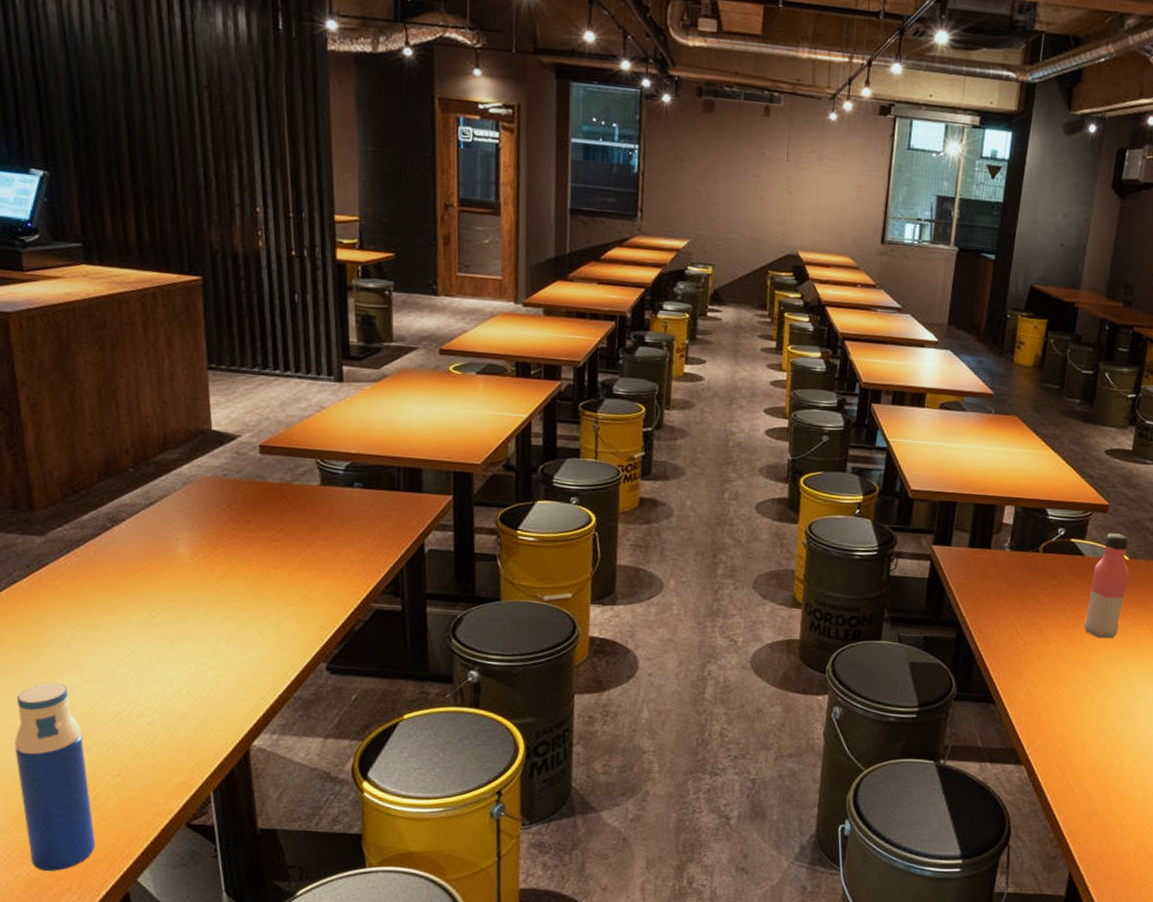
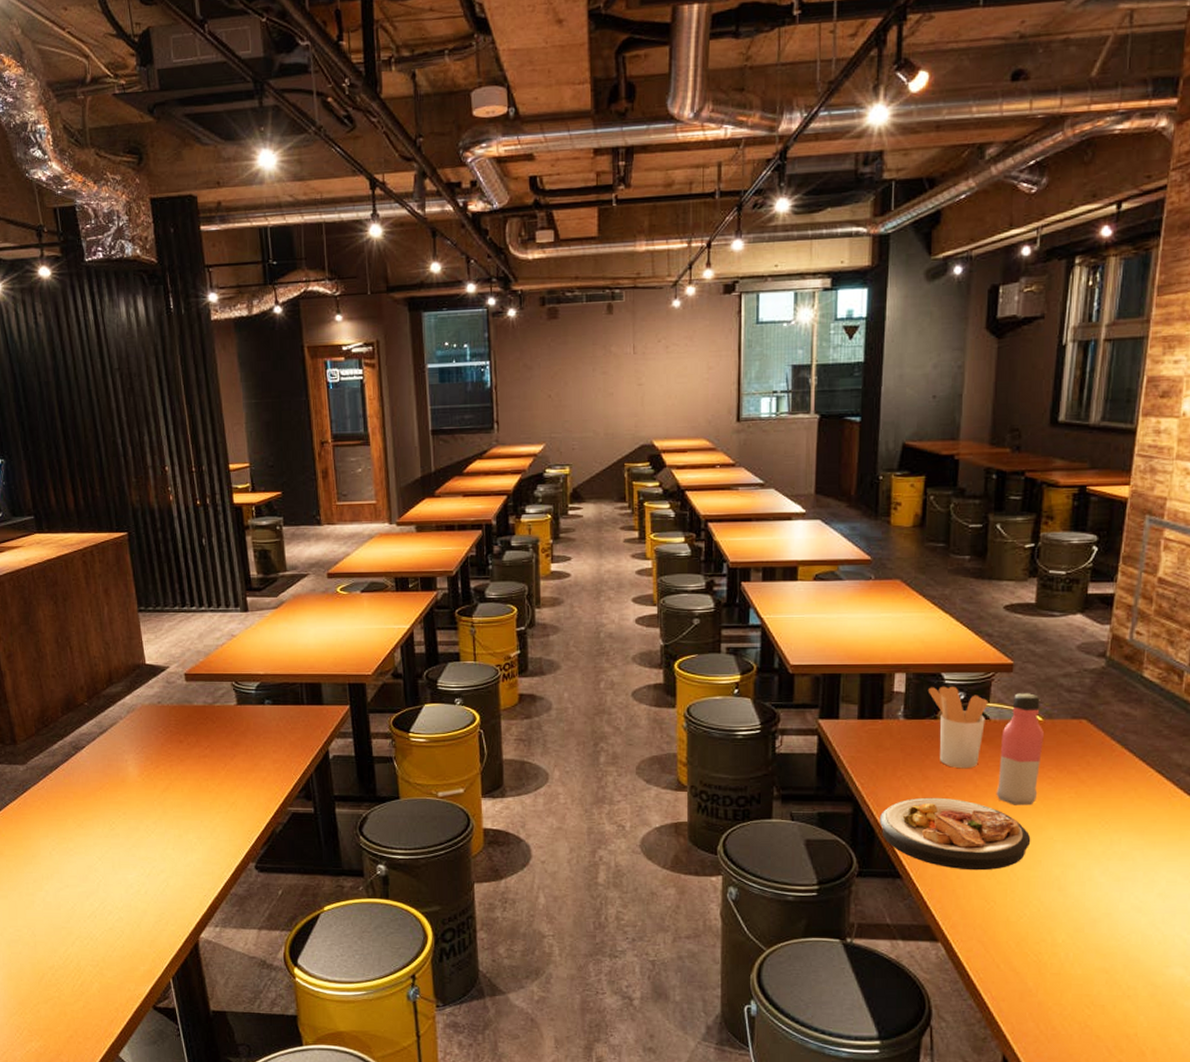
water bottle: present [15,682,96,871] -> none [16,887,85,1047]
plate: none [979,626,1110,698] -> present [879,797,1031,871]
utensil holder: none [1033,521,1084,601] -> present [927,686,988,768]

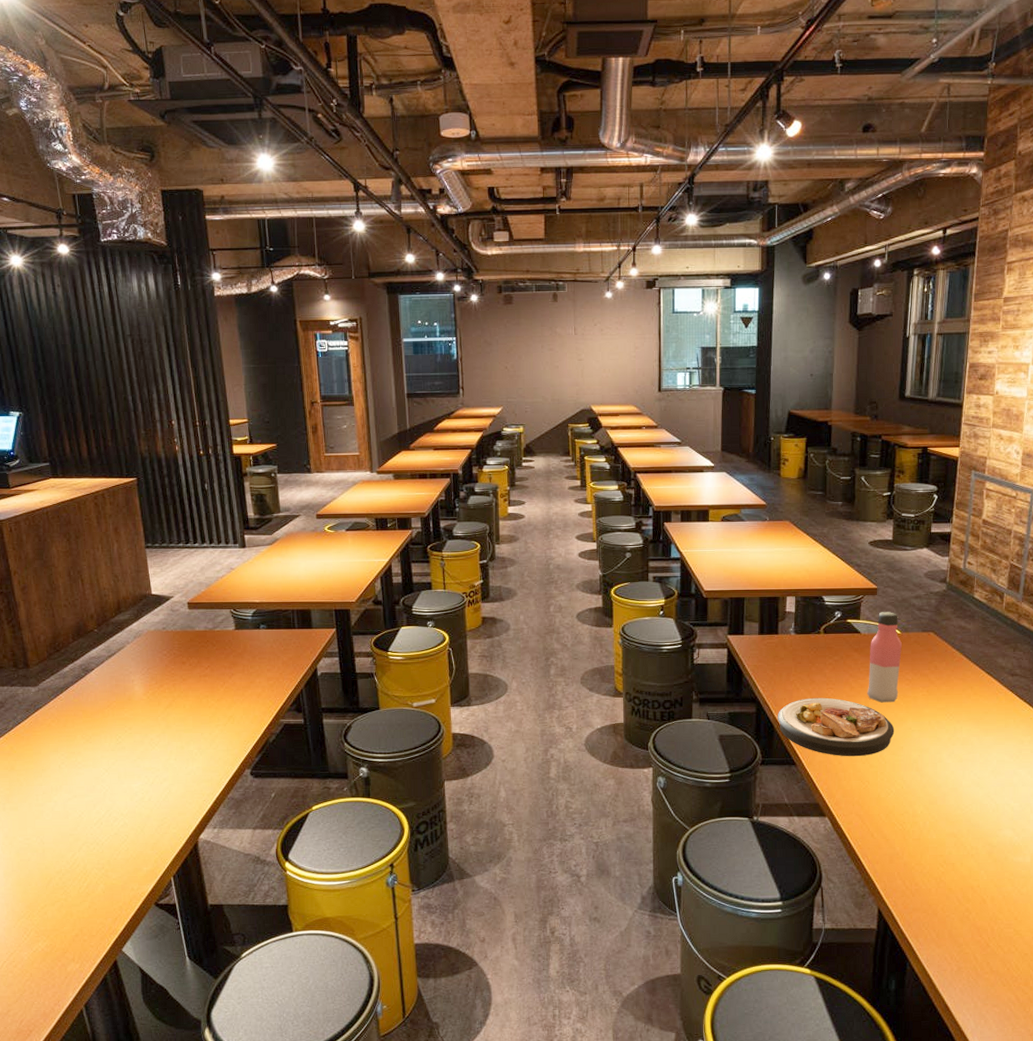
utensil holder: present [927,686,988,768] -> none [812,606,859,673]

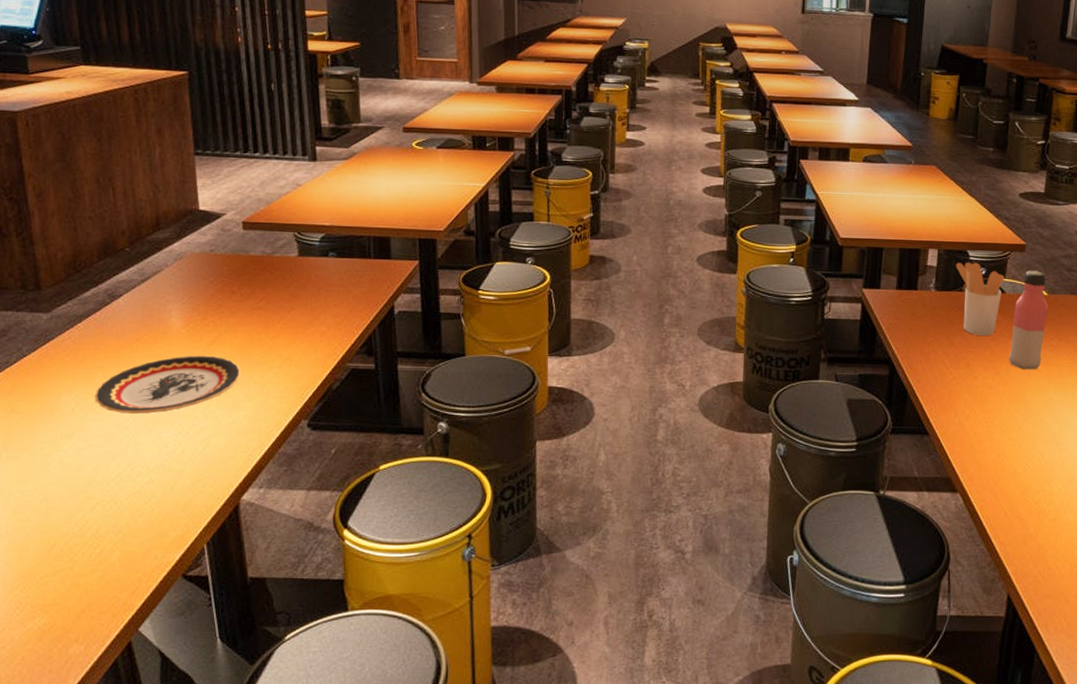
plate: none [76,717,194,769] -> present [94,355,241,415]
plate: present [777,697,895,757] -> none [911,361,1036,428]
utensil holder: none [812,606,859,673] -> present [955,262,1005,336]

